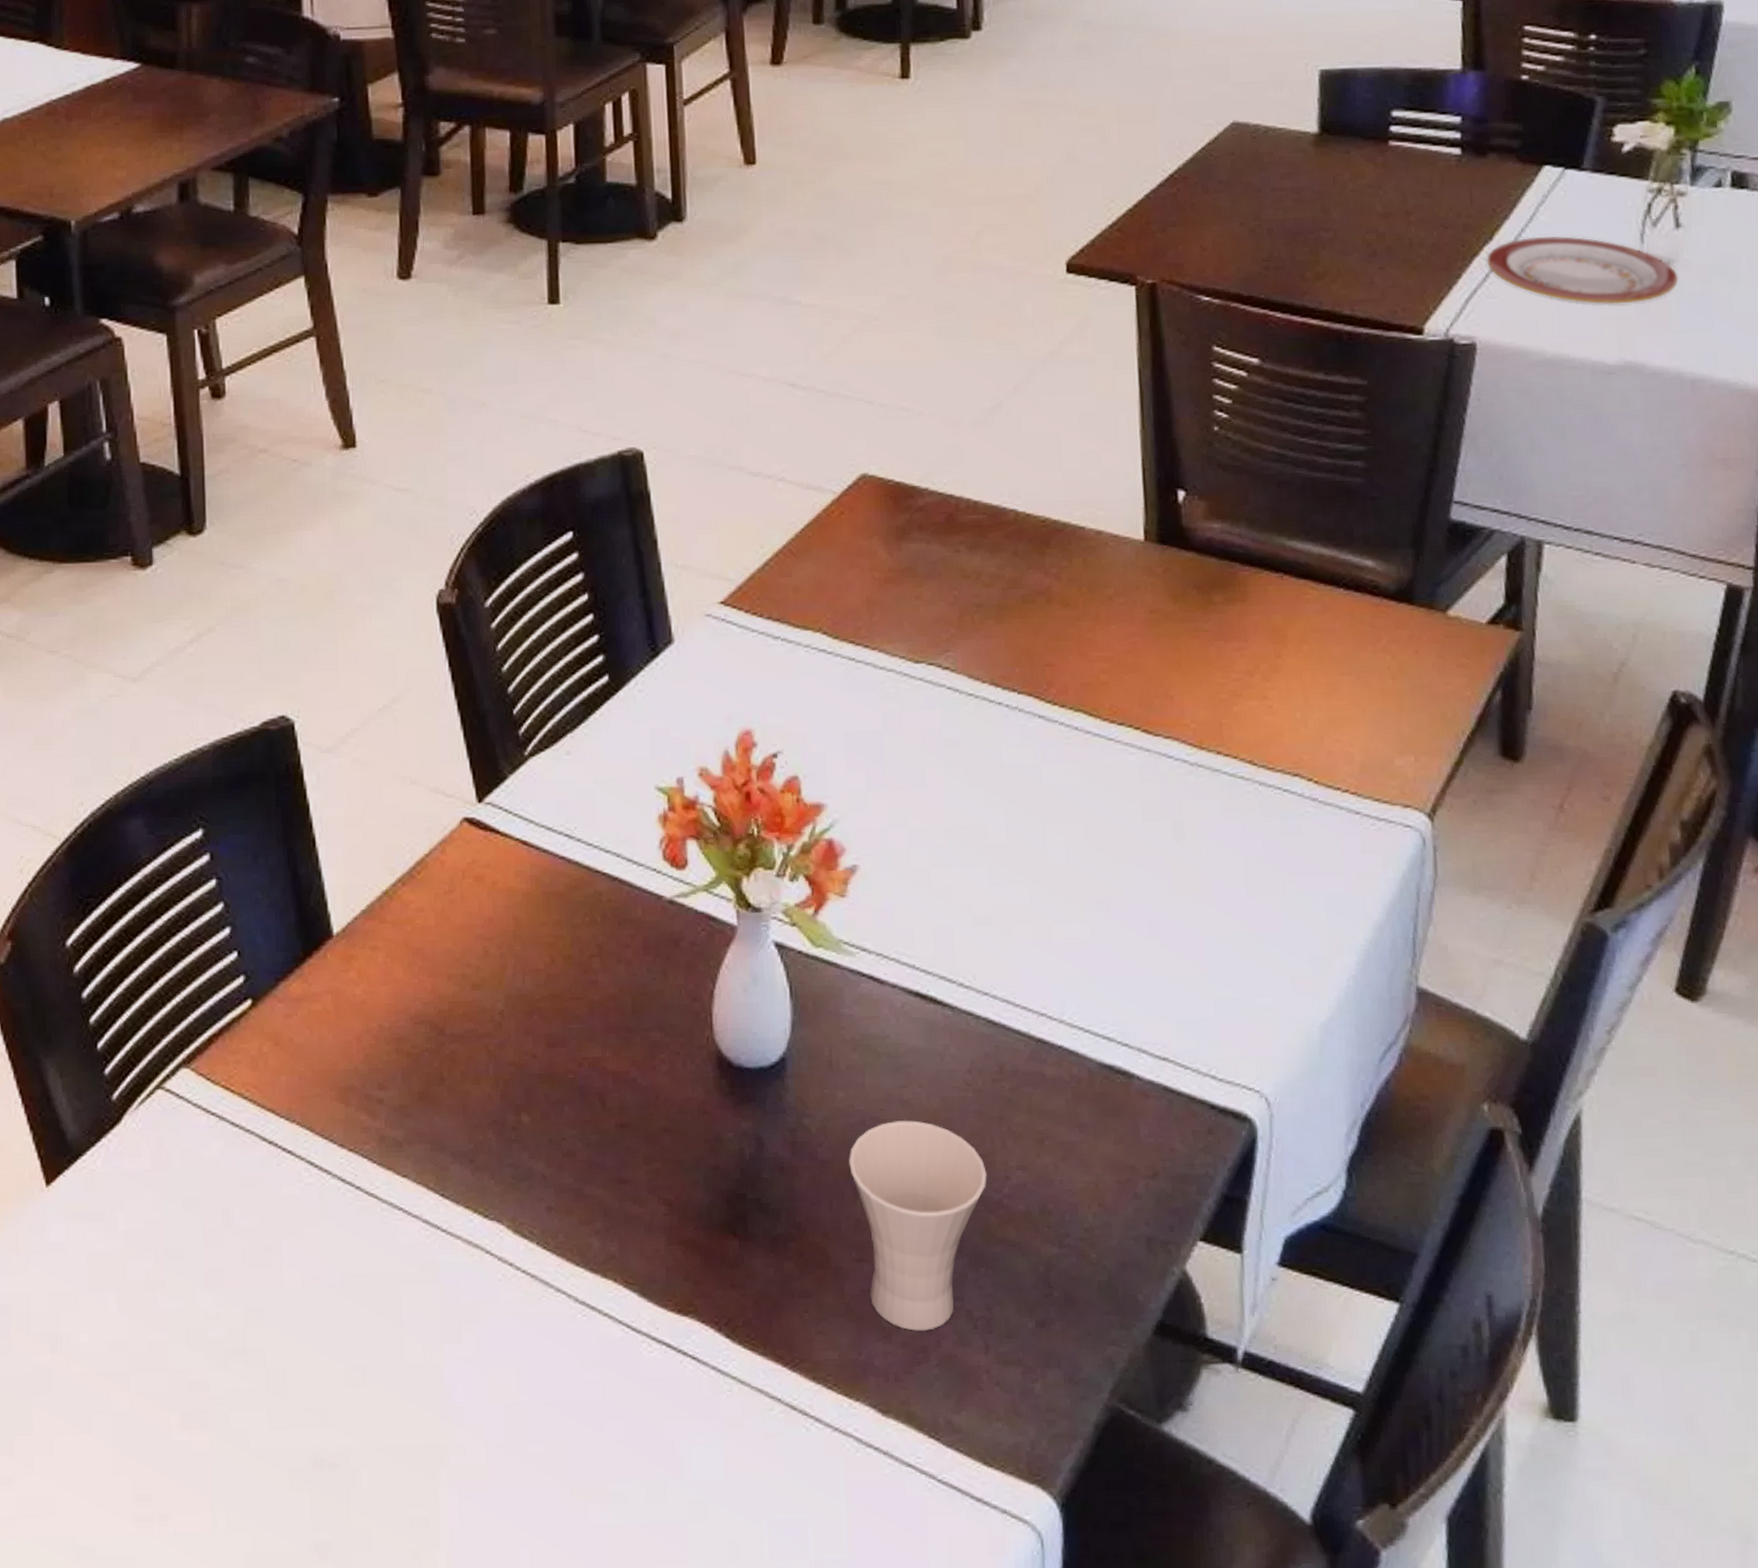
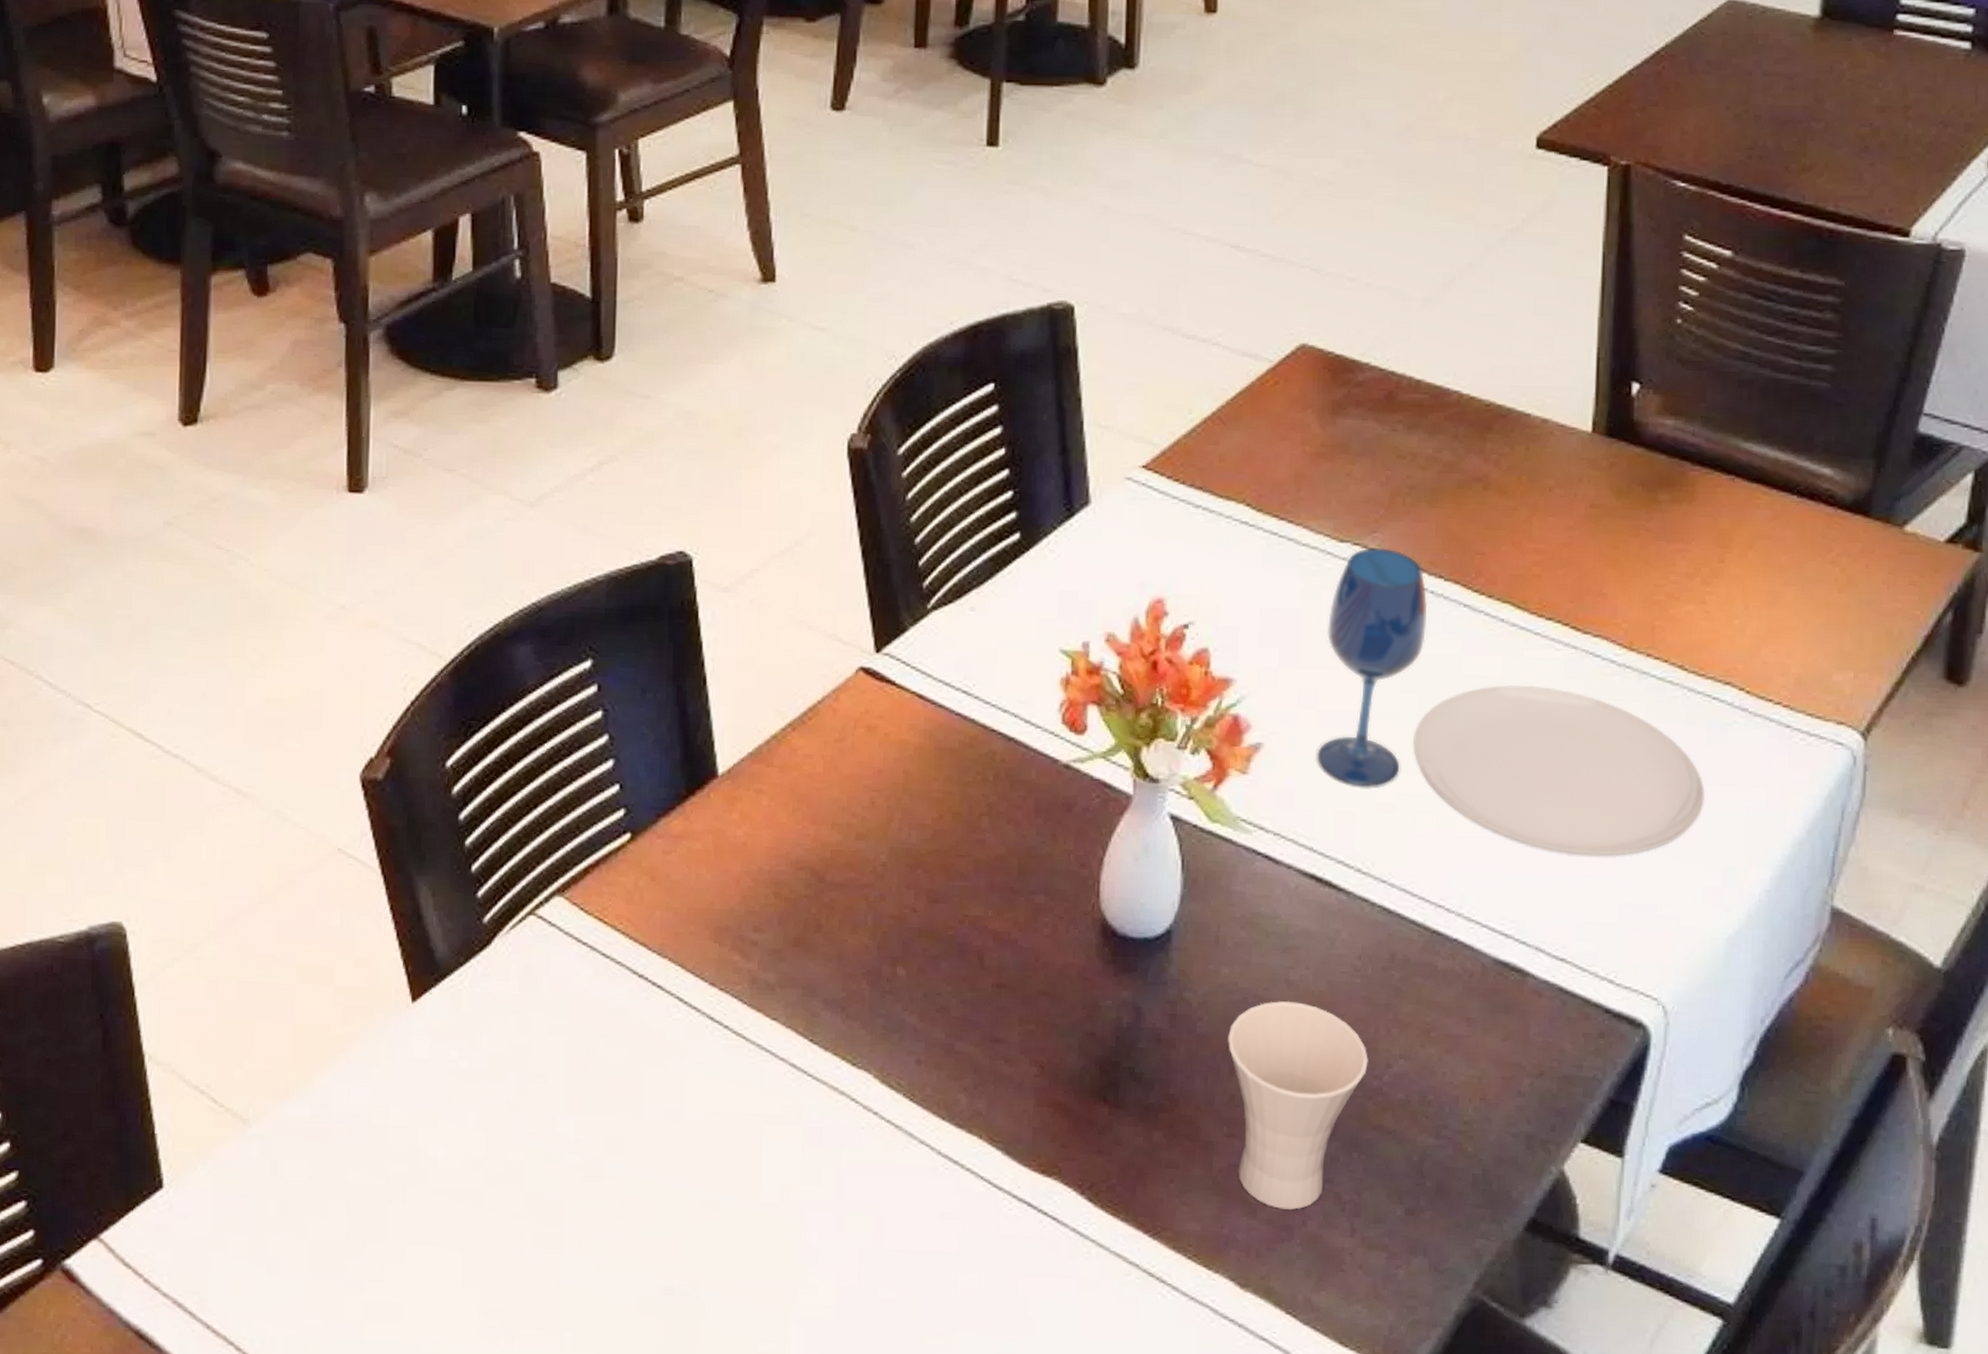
wineglass: none [910,666,1006,901] -> present [1317,547,1428,787]
plate: none [1001,790,1286,955] -> present [1412,685,1705,857]

